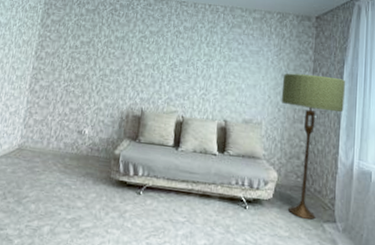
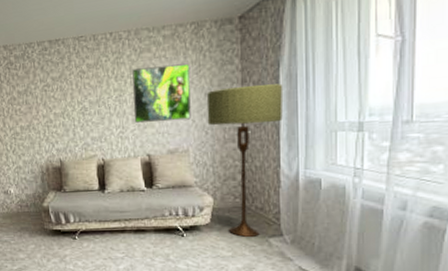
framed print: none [217,40,273,95] -> present [132,63,191,123]

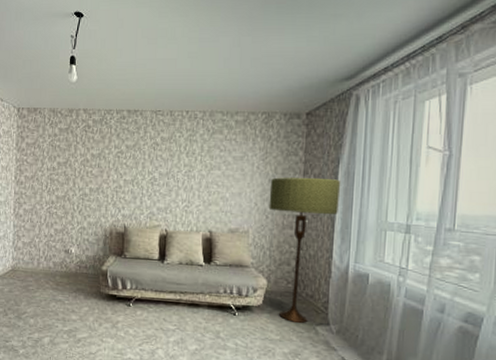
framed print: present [132,63,191,123] -> none [200,148,258,202]

